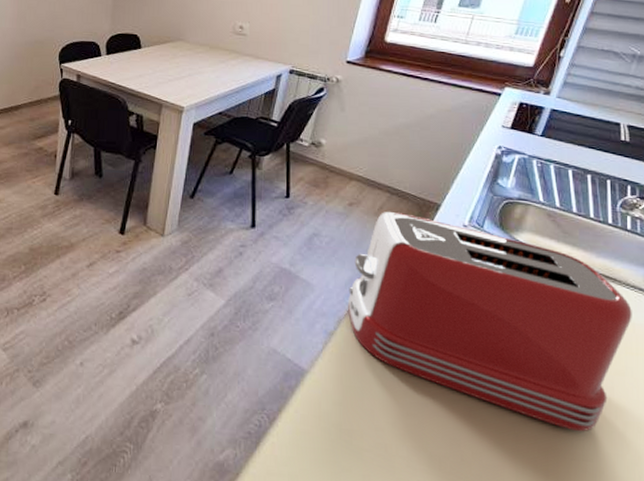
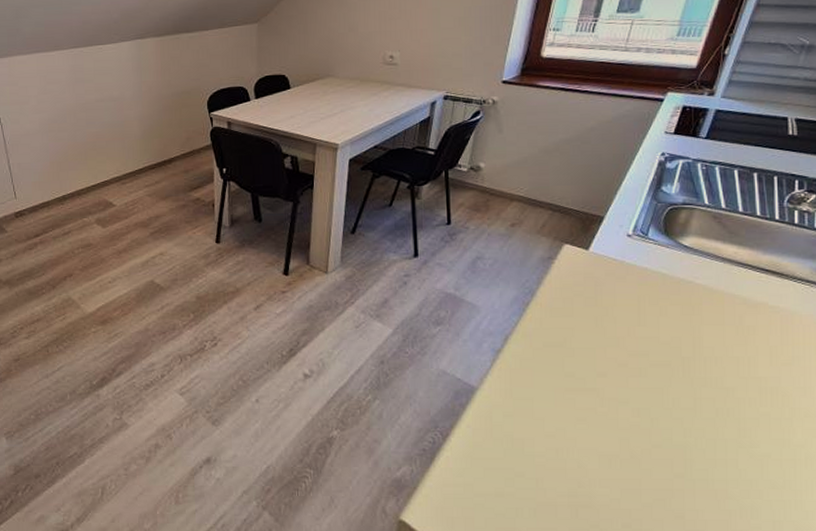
toaster: present [347,212,632,432] -> none [513,229,799,422]

